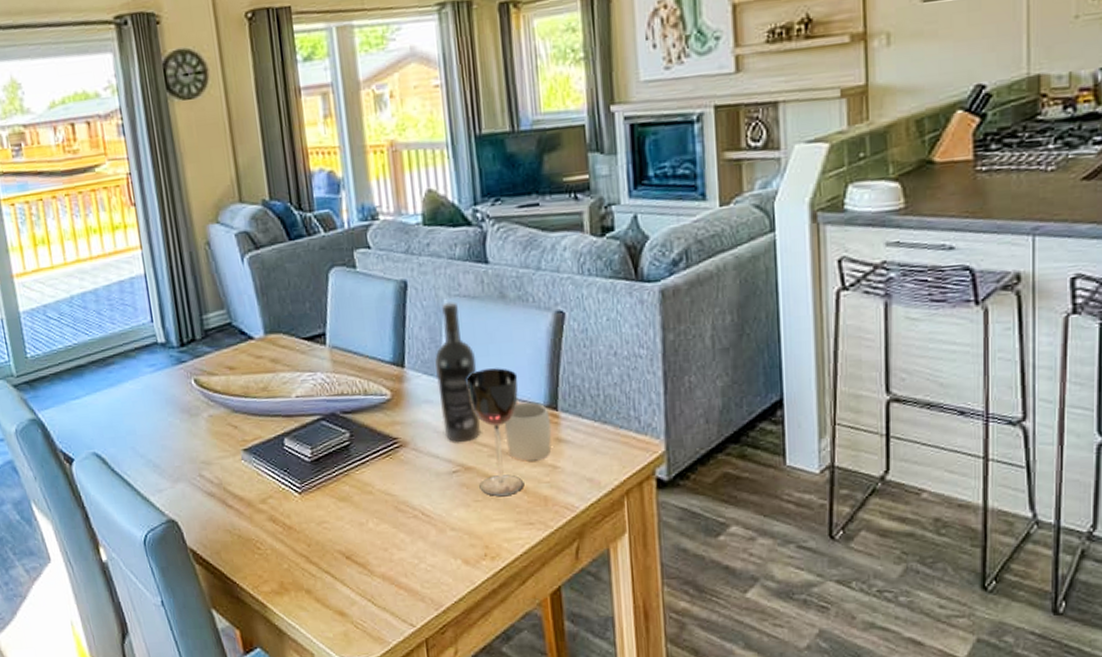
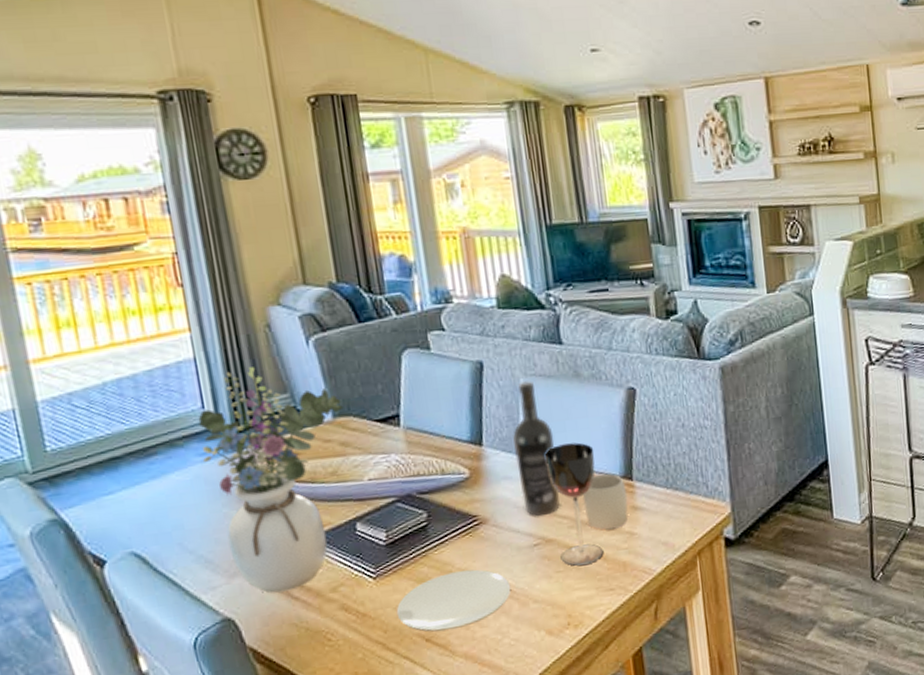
bouquet: none [147,283,274,500] -> present [198,367,344,593]
plate: none [319,492,429,551] -> present [396,569,511,632]

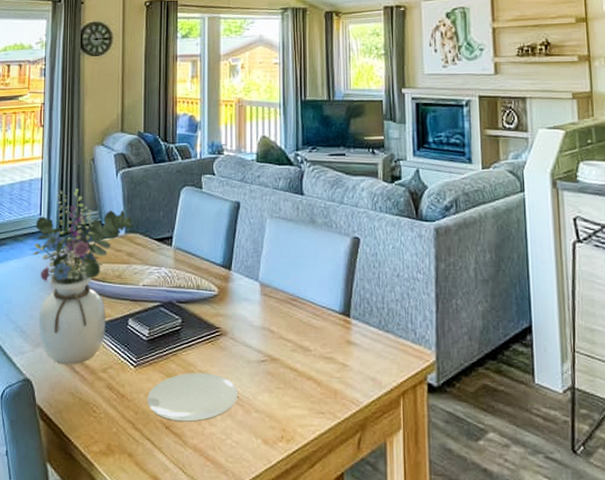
wine bottle: present [513,381,561,516] -> none [255,222,288,337]
wineglass: present [545,442,604,566] -> none [280,278,320,386]
mug: present [582,473,628,531] -> none [306,308,344,358]

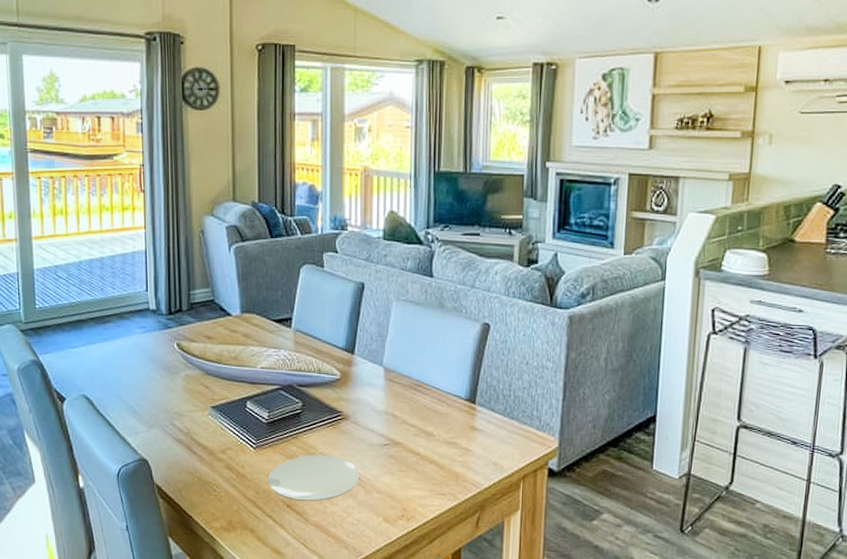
bouquet: present [34,189,134,365] -> none [142,263,250,446]

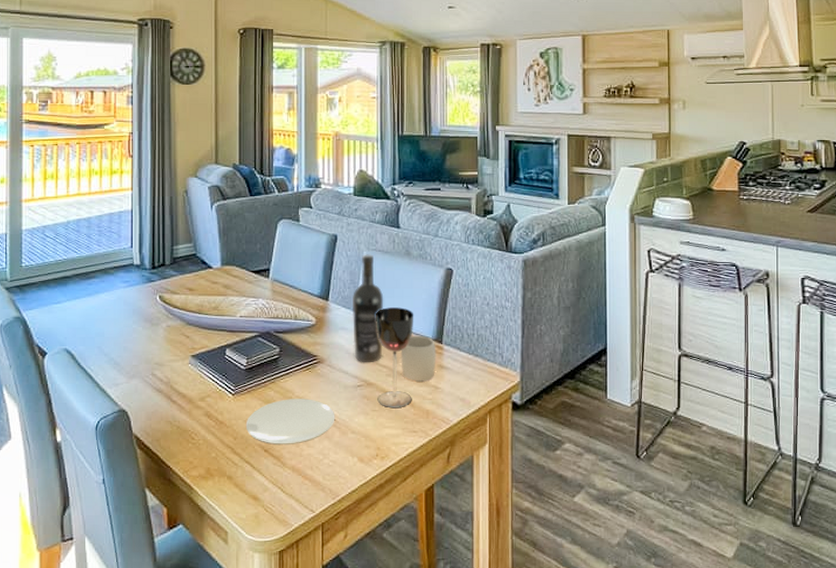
wine bottle: none [379,305,414,422] -> present [352,254,384,363]
wineglass: none [404,363,446,469] -> present [376,307,414,407]
mug: none [430,394,469,443] -> present [400,335,436,382]

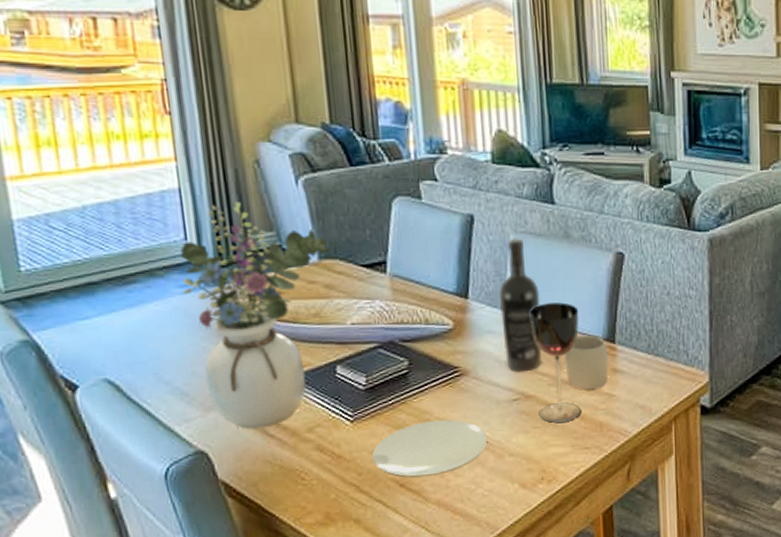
bouquet: none [126,221,230,395] -> present [180,202,330,429]

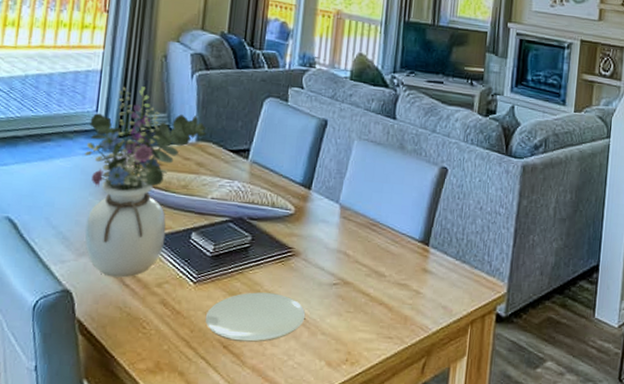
wine bottle: present [499,238,543,372] -> none [333,143,372,261]
wineglass: present [531,302,582,423] -> none [353,202,402,311]
mug: present [564,335,609,390] -> none [382,235,422,285]

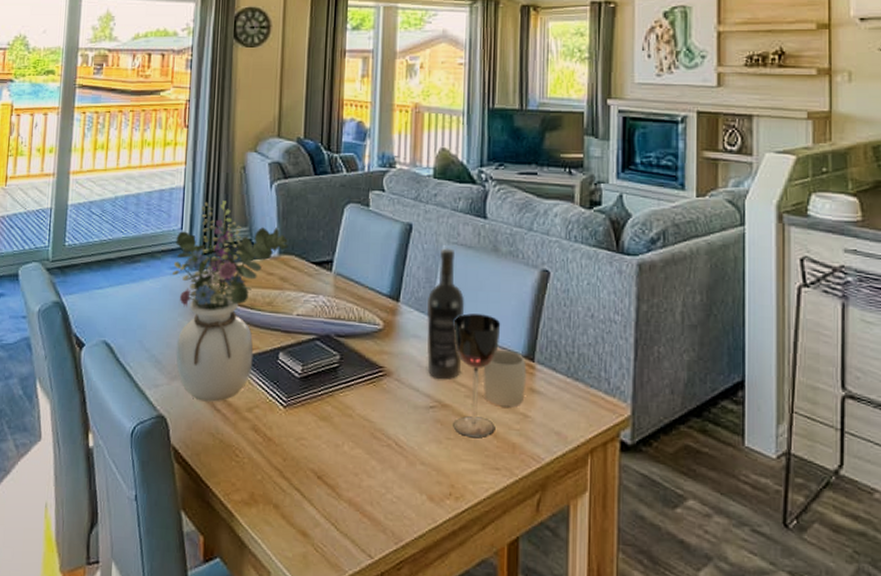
plate: present [205,292,306,343] -> none [297,416,402,474]
wine bottle: none [333,143,372,261] -> present [426,248,465,381]
wineglass: none [353,202,402,311] -> present [453,313,501,437]
mug: none [382,235,422,285] -> present [483,349,527,407]

